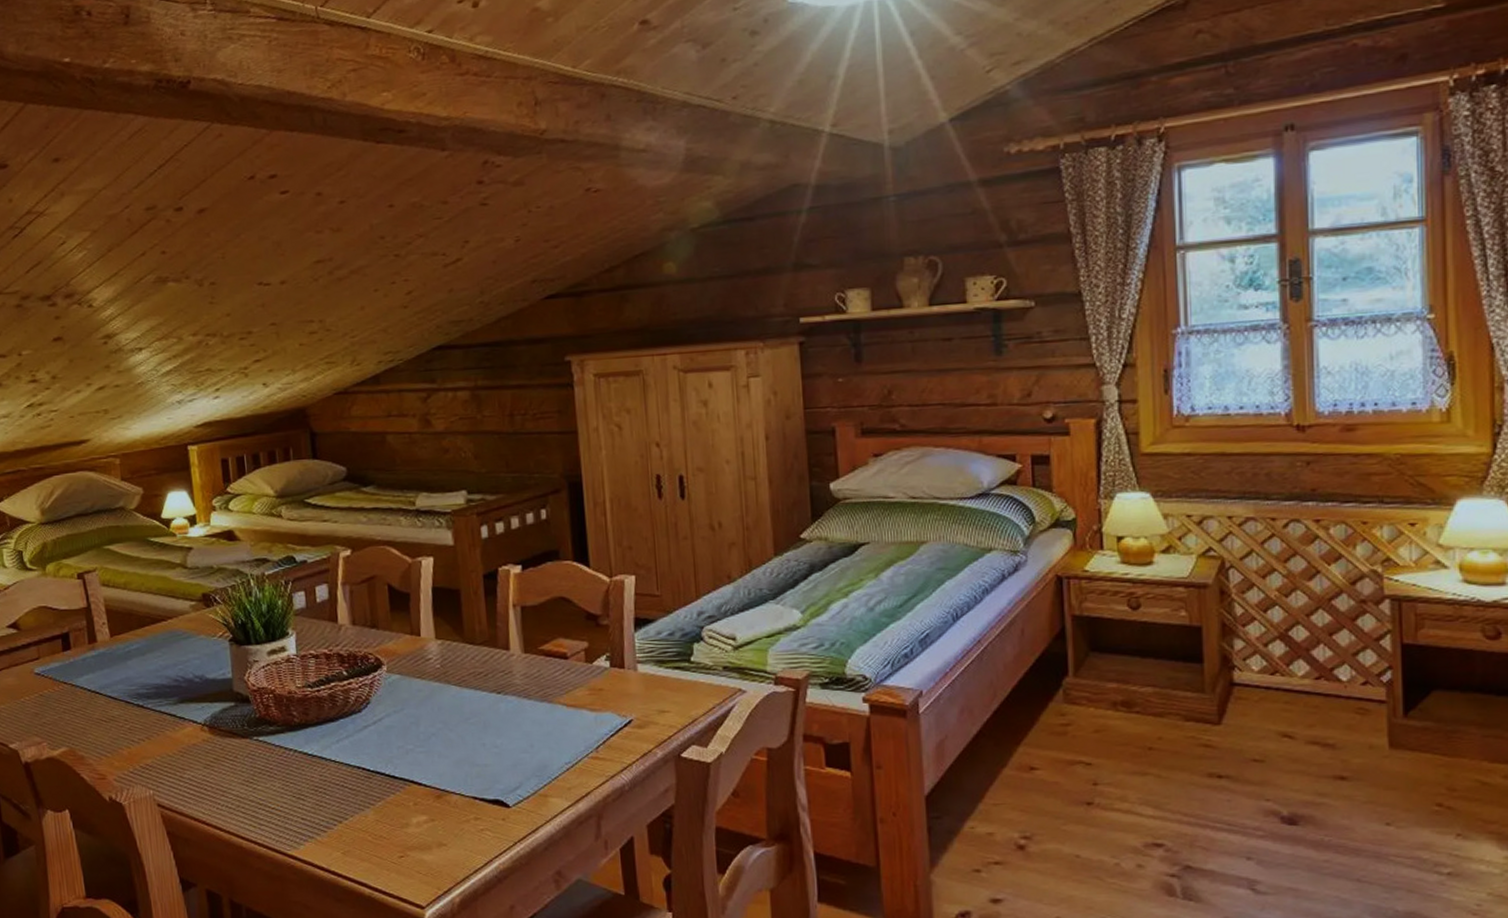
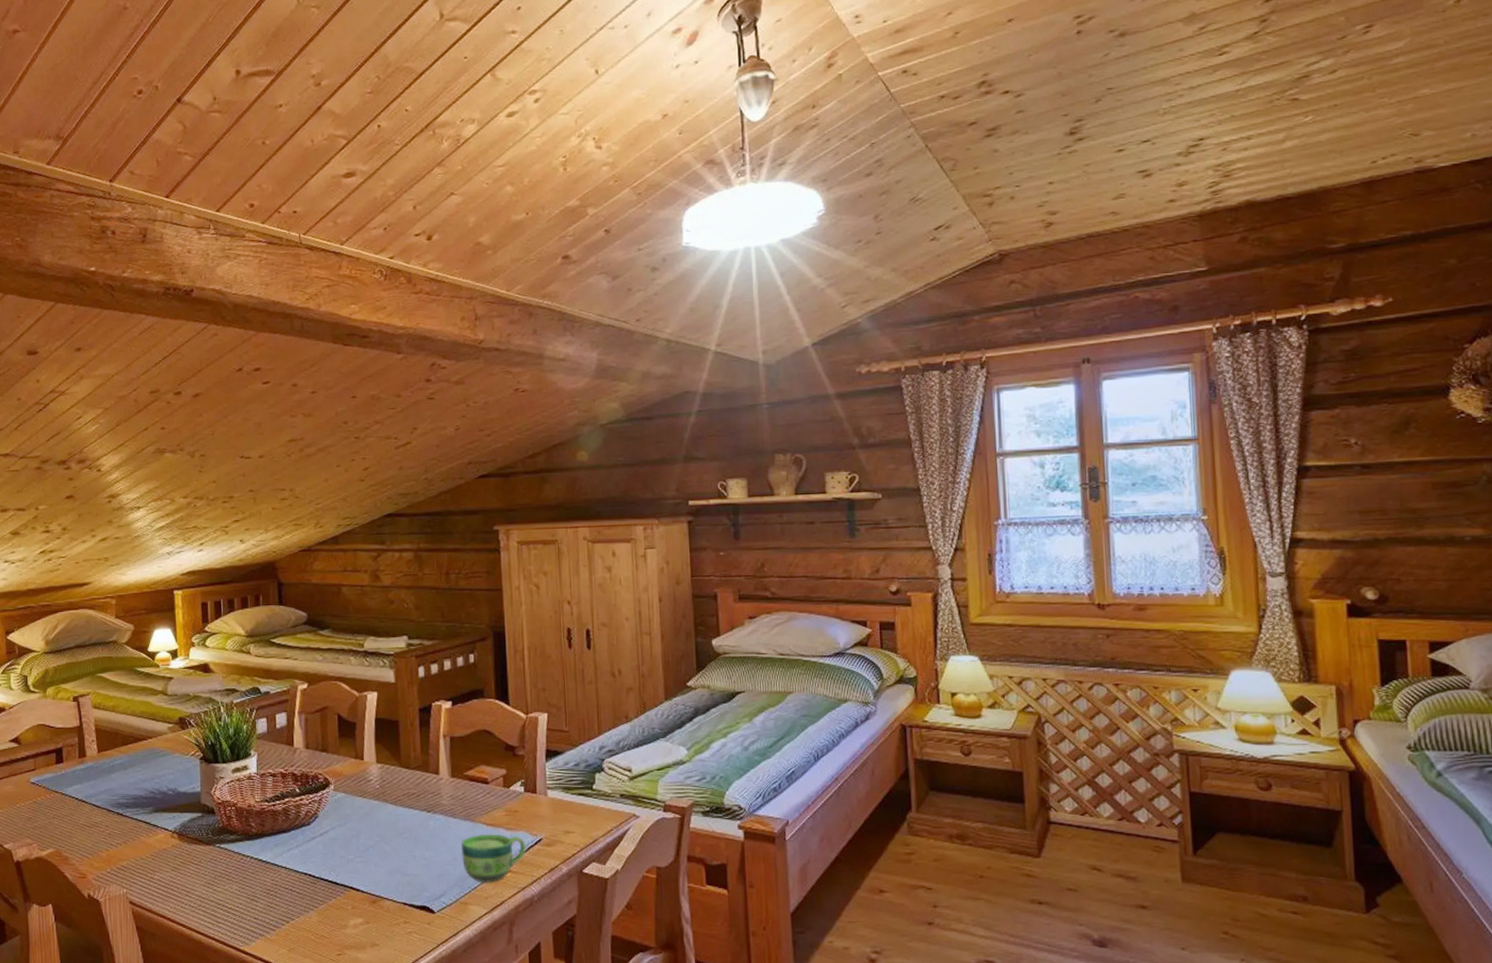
cup: none [538,716,614,772] -> present [461,834,526,883]

